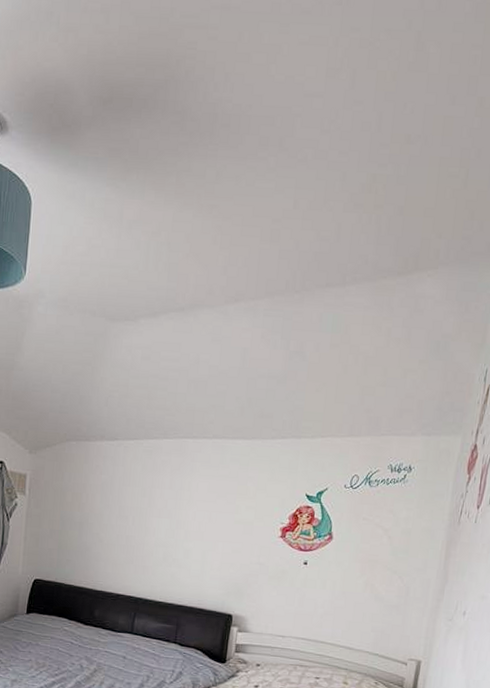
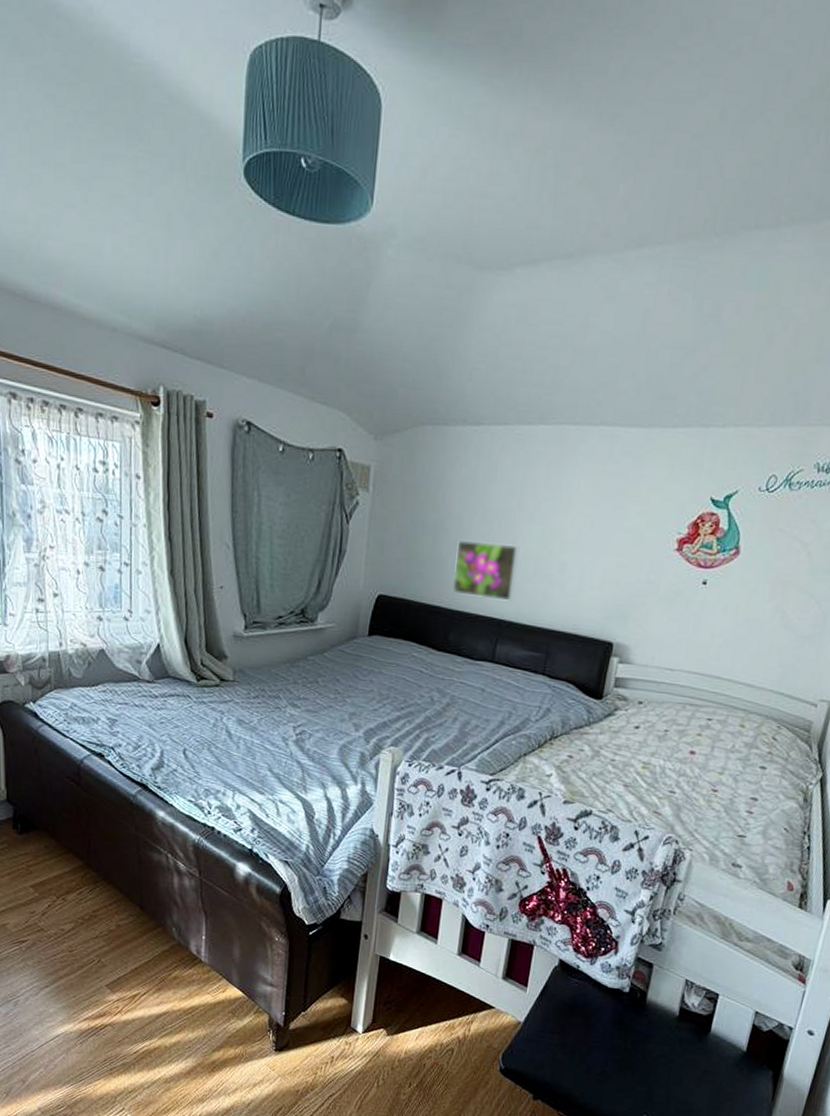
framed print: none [95,533,151,582] -> present [451,540,520,602]

